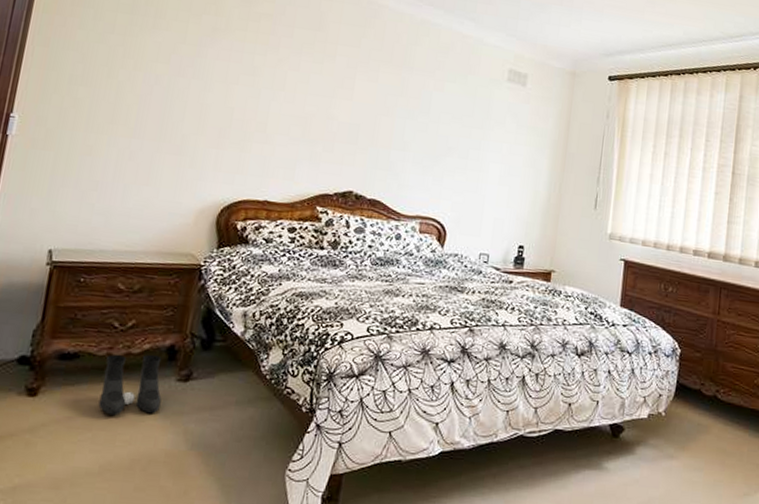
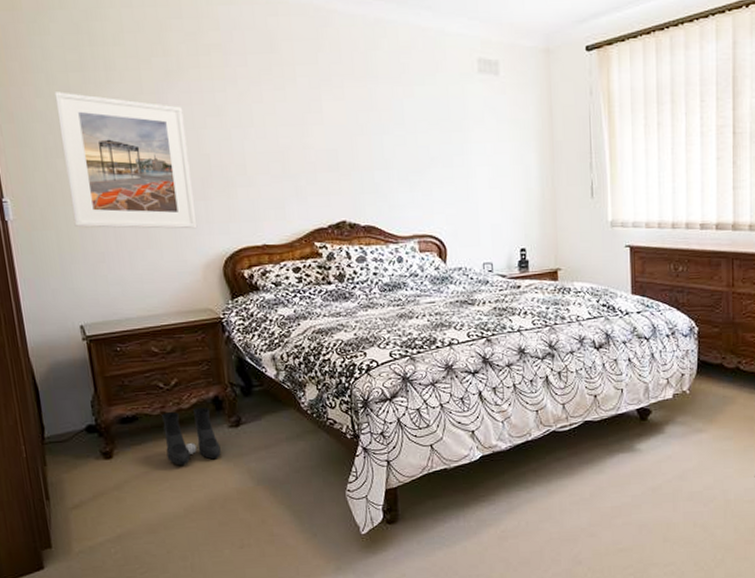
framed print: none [76,27,220,174] -> present [54,91,198,229]

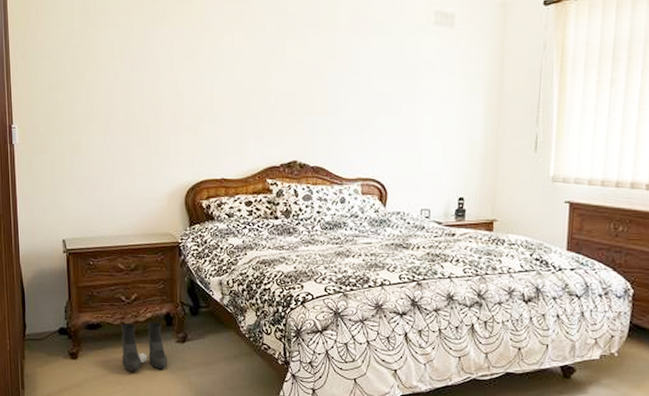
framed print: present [54,91,198,229] -> none [61,33,167,160]

